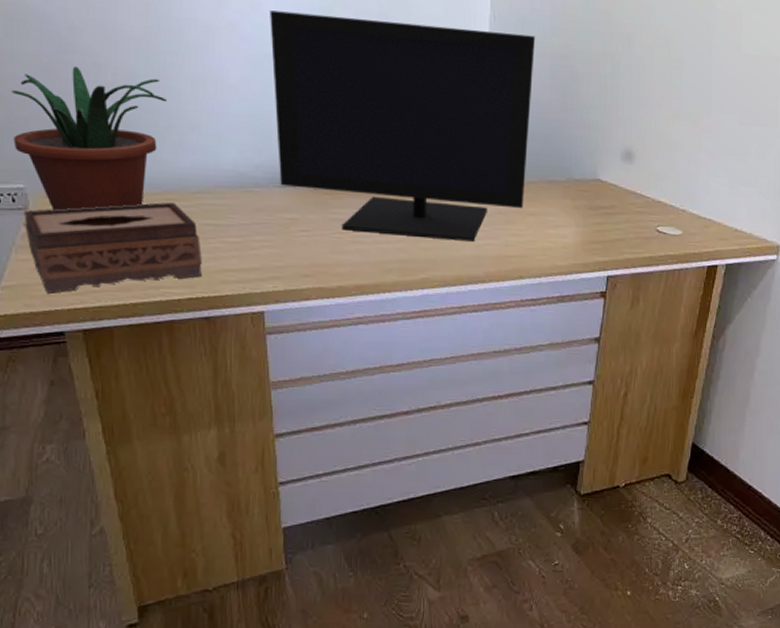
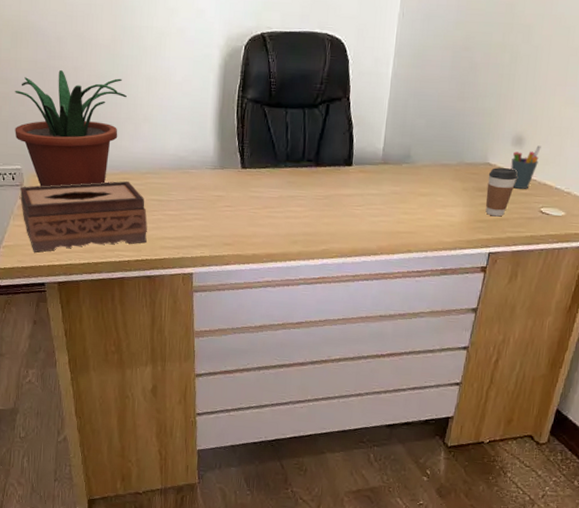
monitor: present [270,10,535,241] -> none [210,17,439,218]
coffee cup: none [599,184,630,237] -> present [485,168,517,217]
pen holder: none [623,161,652,207] -> present [511,145,541,189]

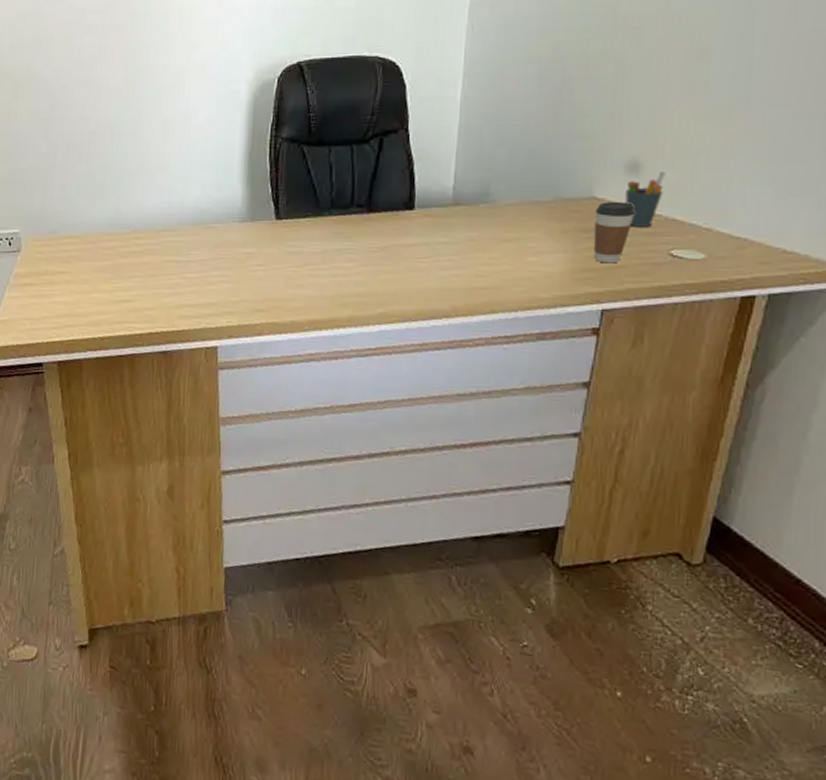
potted plant: present [15,69,127,187] -> none [13,119,140,252]
tissue box: present [19,180,148,253] -> none [17,240,163,328]

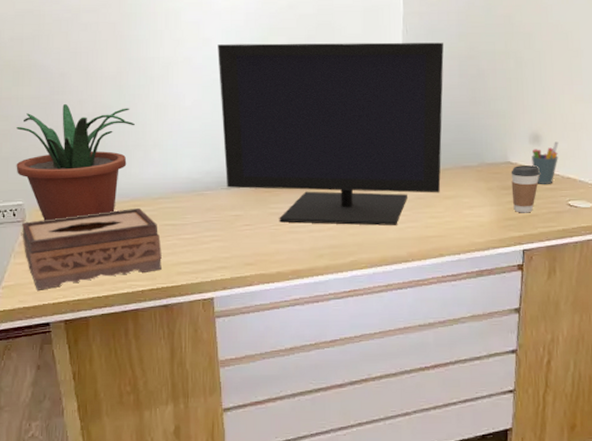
potted plant: none [13,119,140,252] -> present [16,103,135,221]
tissue box: none [17,240,163,328] -> present [21,207,162,290]
monitor: none [237,41,519,272] -> present [218,42,444,226]

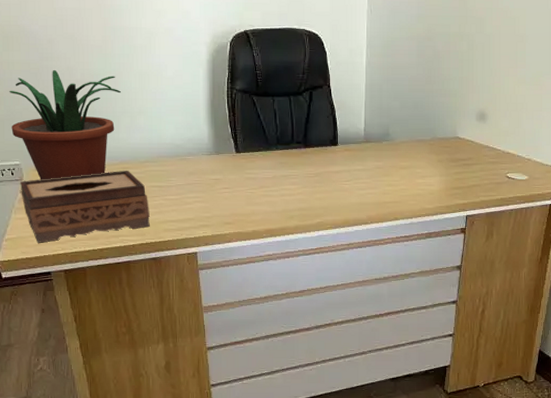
monitor: present [218,42,444,226] -> none [196,17,404,191]
coffee cup: present [511,165,540,213] -> none [459,141,484,183]
pen holder: present [532,141,559,184] -> none [478,120,502,158]

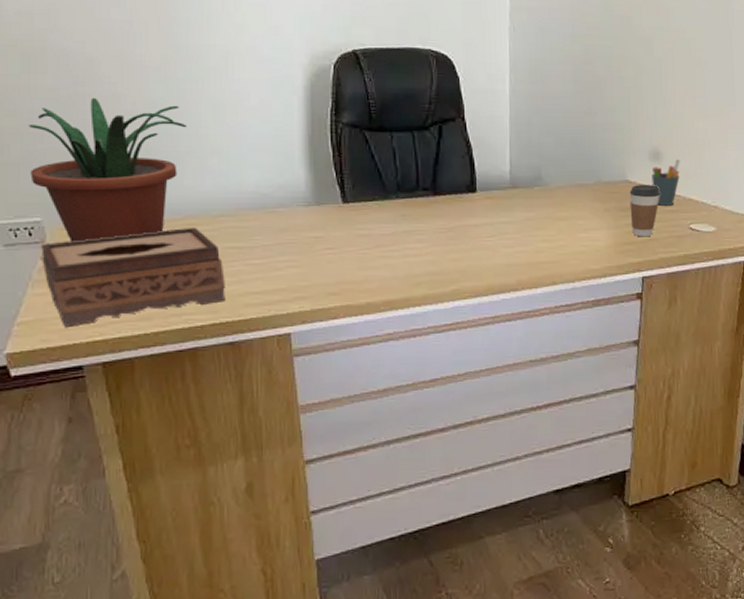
coffee cup: none [459,141,484,183] -> present [629,185,660,237]
pen holder: none [478,120,502,158] -> present [652,159,680,206]

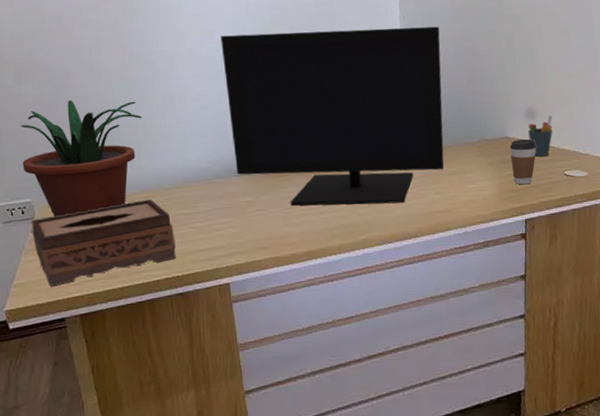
monitor: none [289,33,556,250] -> present [220,26,444,206]

